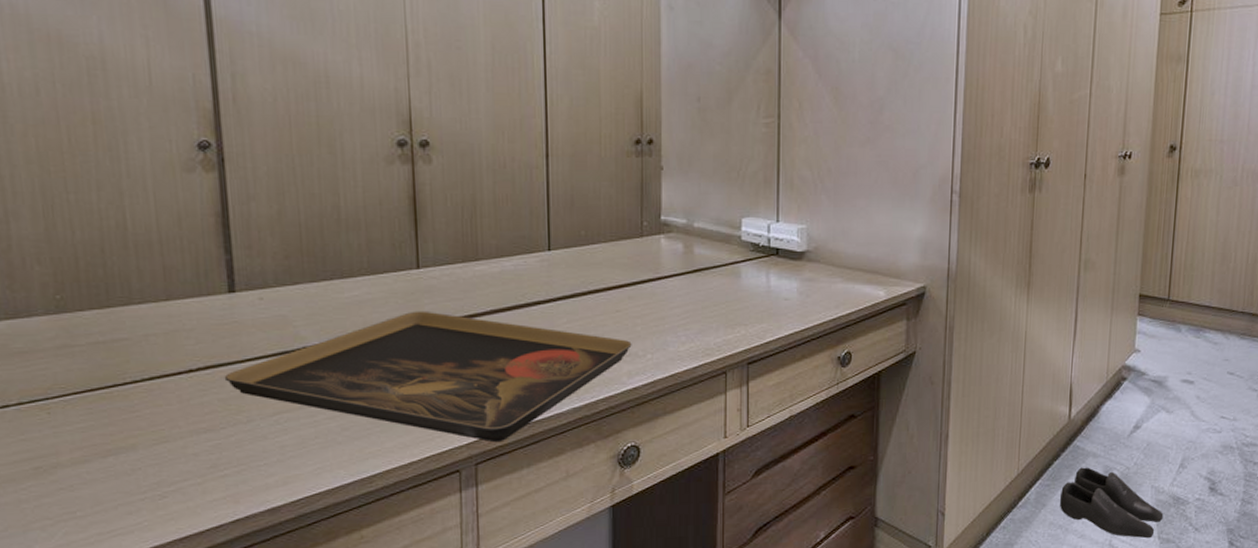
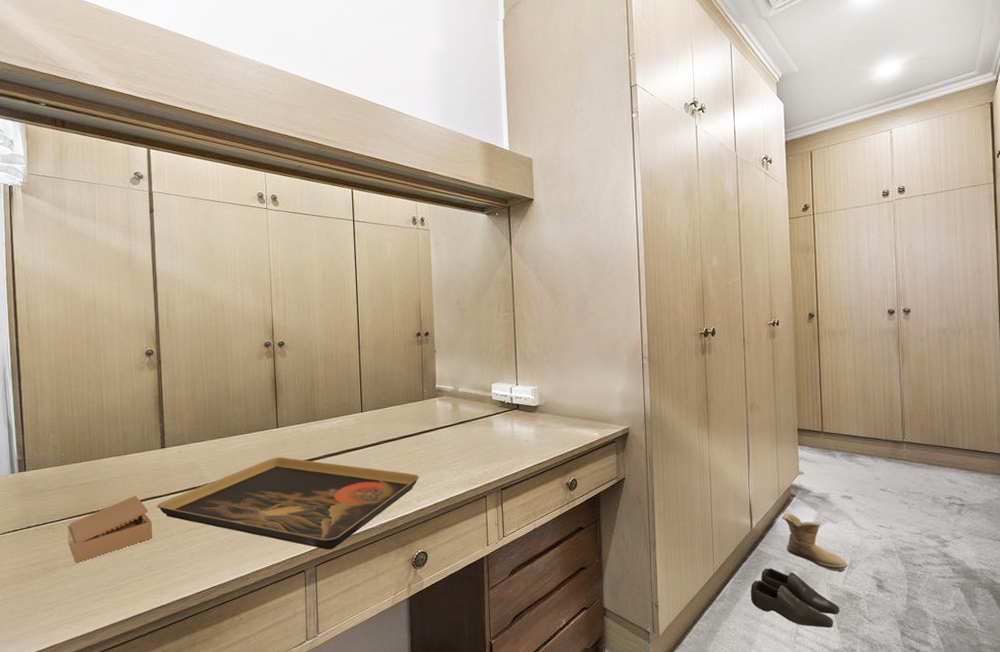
jewelry box: none [73,361,218,460] -> present [67,495,153,563]
boot: none [1107,400,1179,472] -> present [781,513,848,572]

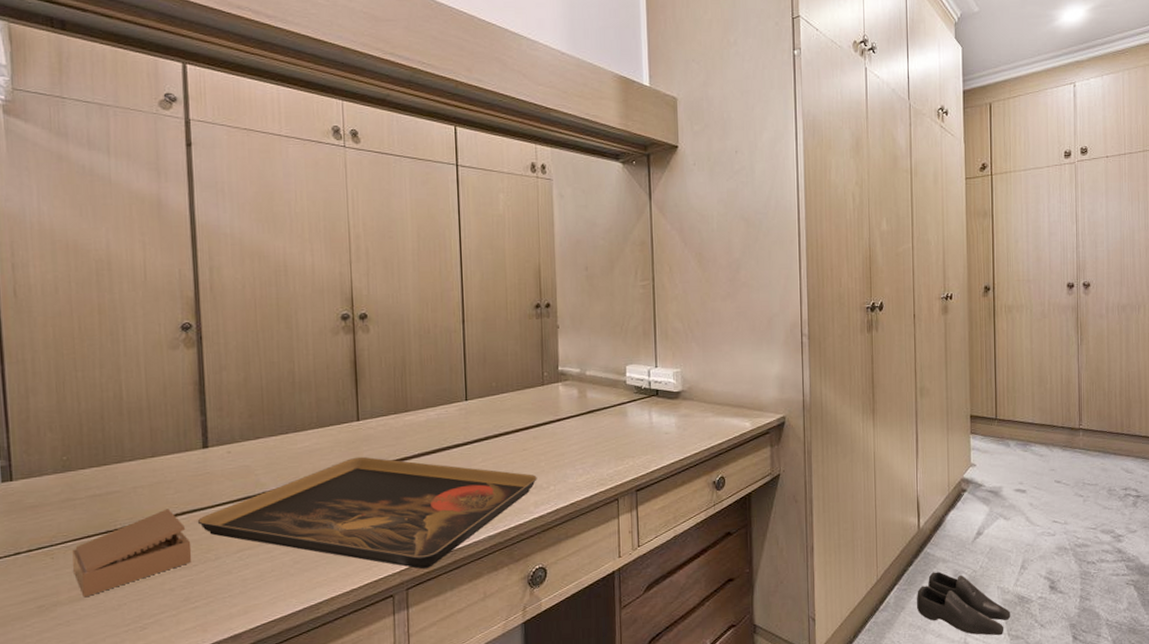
boot: present [781,513,848,572] -> none [951,510,1020,573]

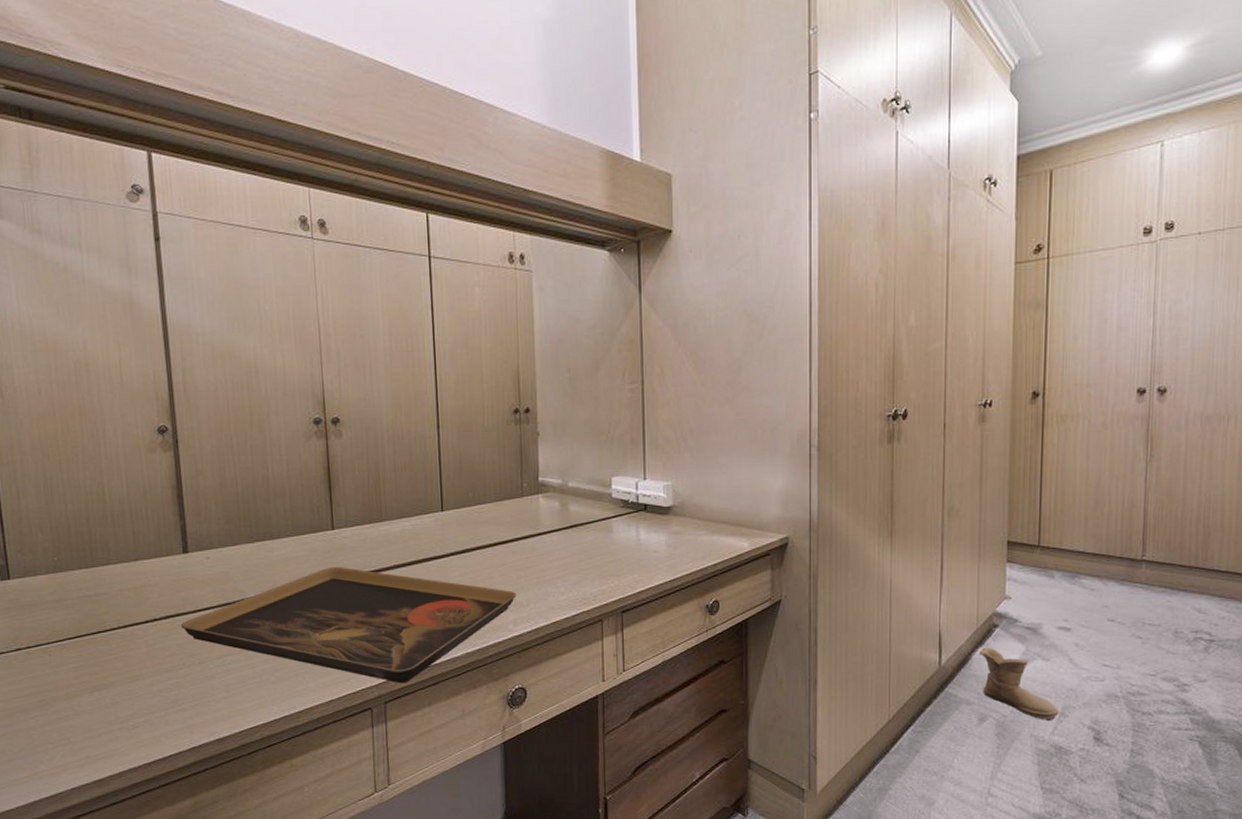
jewelry box: present [72,508,192,598] -> none [67,612,177,695]
shoe: present [917,571,1011,636] -> none [934,714,1045,788]
boot: none [951,510,1020,573] -> present [978,647,1059,720]

